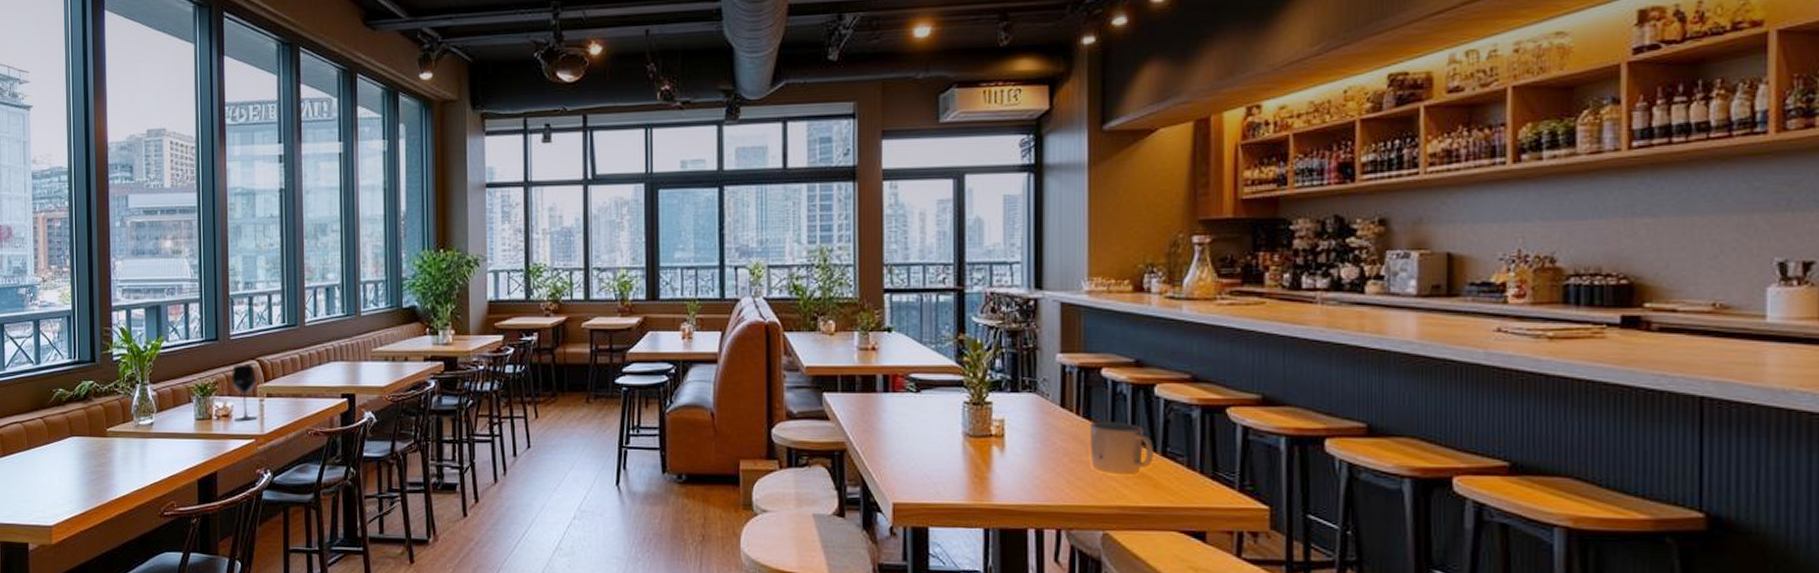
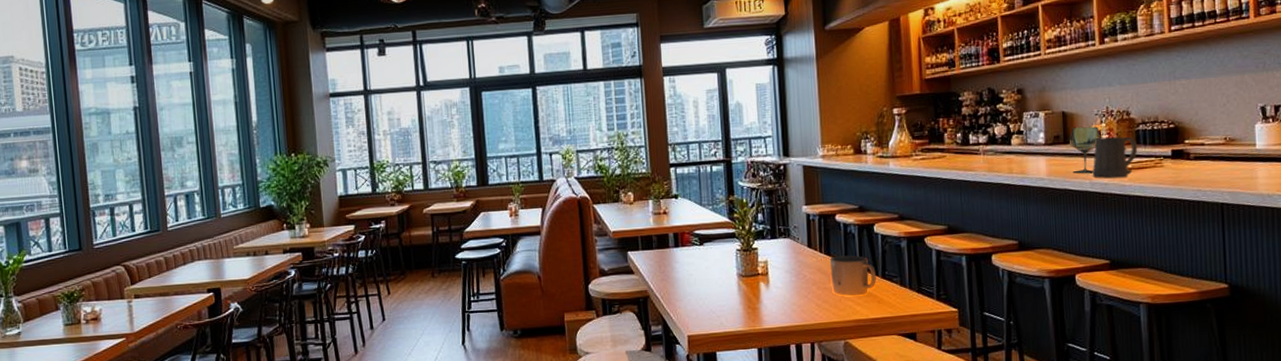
wineglass: present [230,363,258,422] -> none [96,269,127,323]
wine glass: none [1454,276,1507,340] -> present [1069,126,1101,175]
beer mug: none [1489,291,1566,351] -> present [1092,136,1138,180]

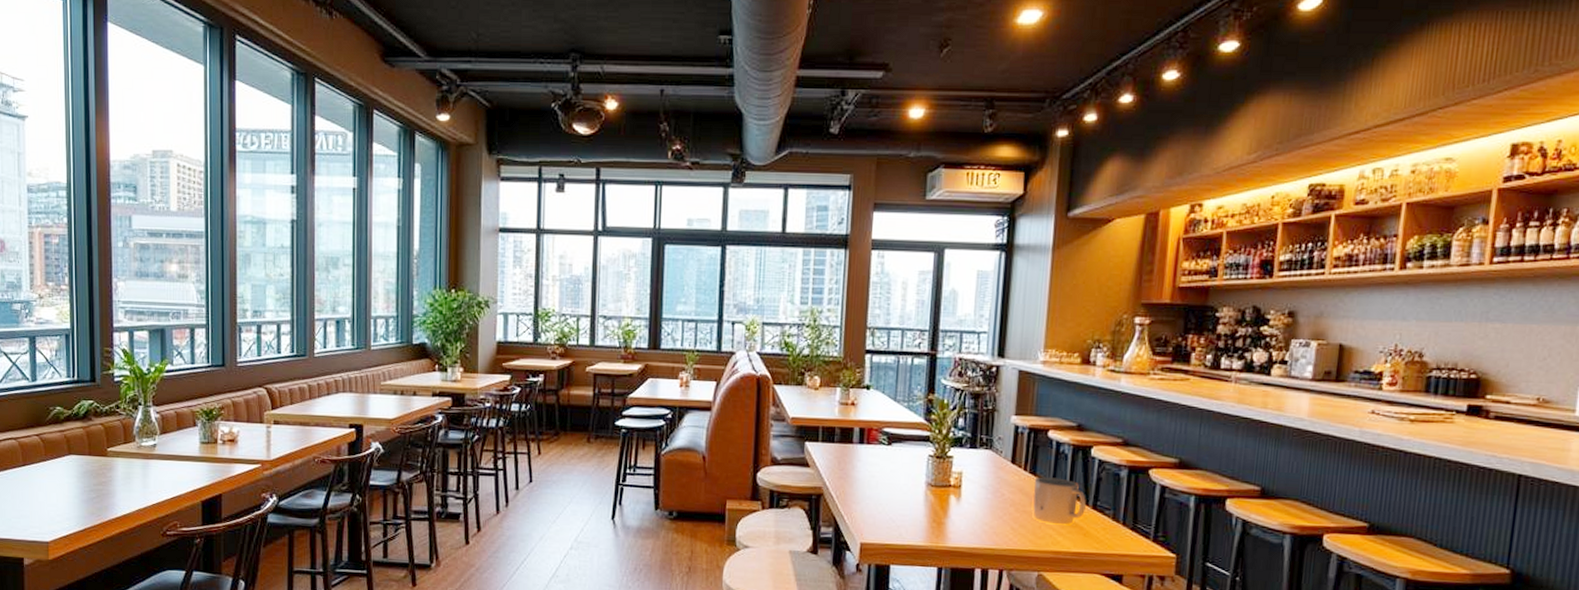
wine glass: present [1069,126,1101,175] -> none [1340,365,1383,421]
beer mug: present [1092,136,1138,180] -> none [1363,379,1427,431]

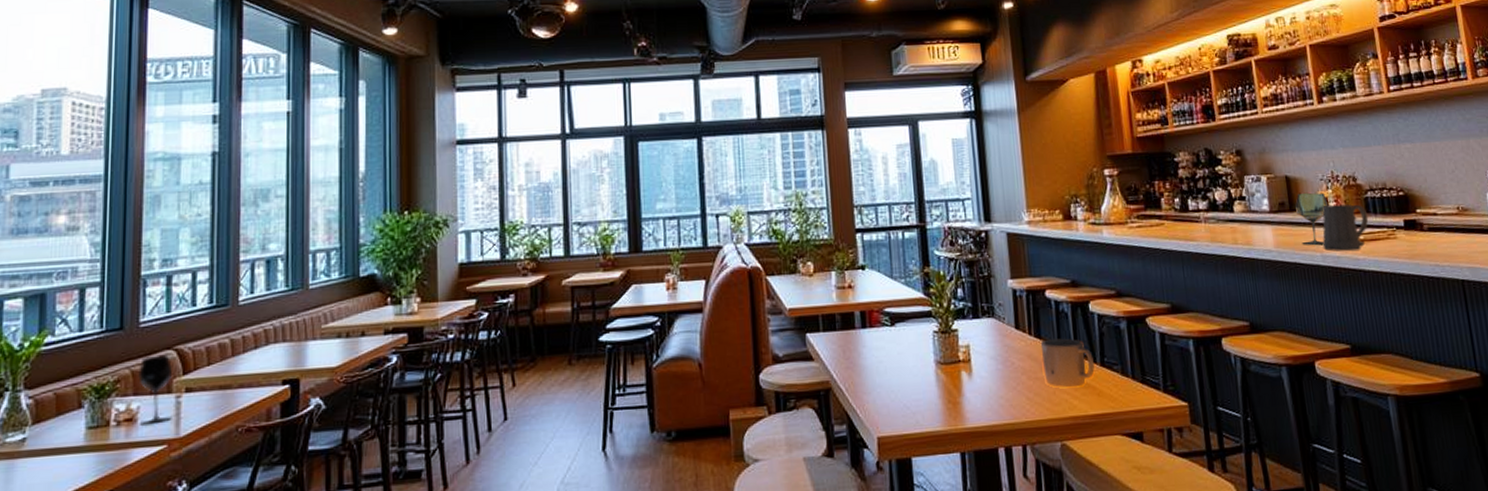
wineglass: none [236,390,264,447] -> present [137,354,172,426]
wine glass: none [1340,365,1383,421] -> present [1295,193,1329,246]
beer mug: none [1363,379,1427,431] -> present [1322,204,1369,252]

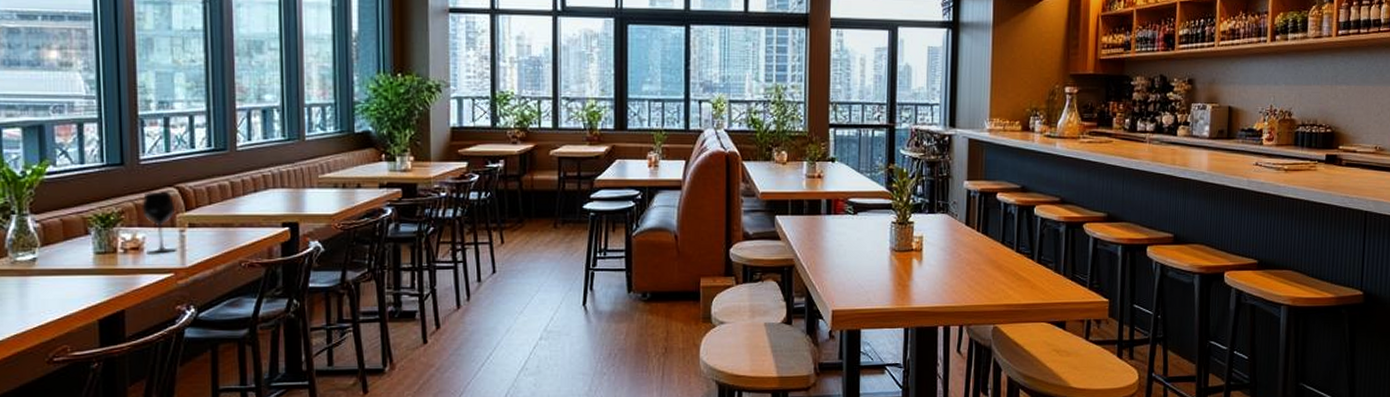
mug: present [1041,338,1095,388] -> none [986,236,1032,280]
wine glass: present [1295,193,1329,246] -> none [1232,124,1263,172]
beer mug: present [1322,204,1369,252] -> none [1250,135,1296,179]

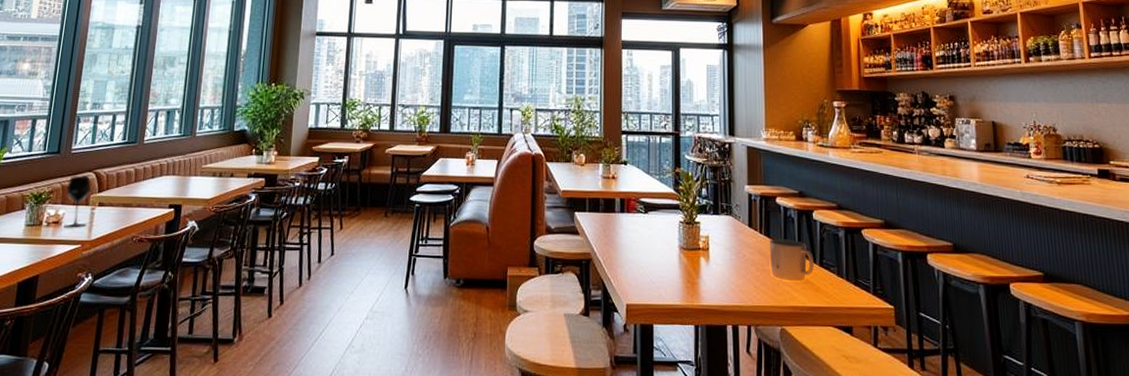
mug: none [986,236,1032,280] -> present [770,238,814,282]

